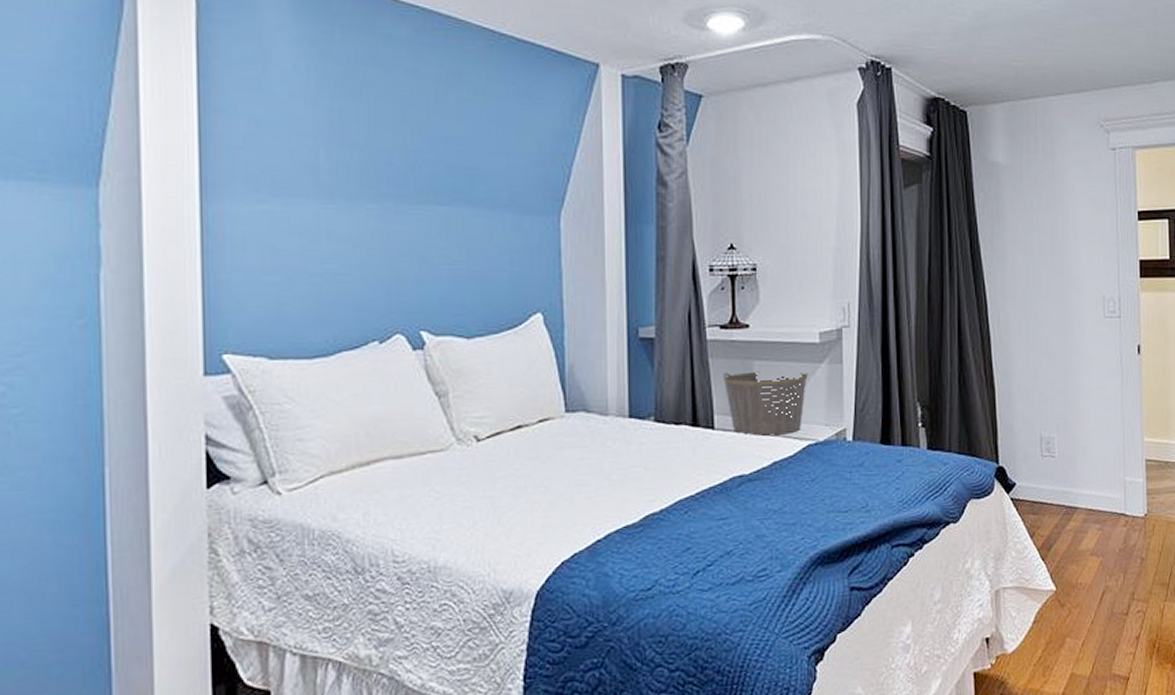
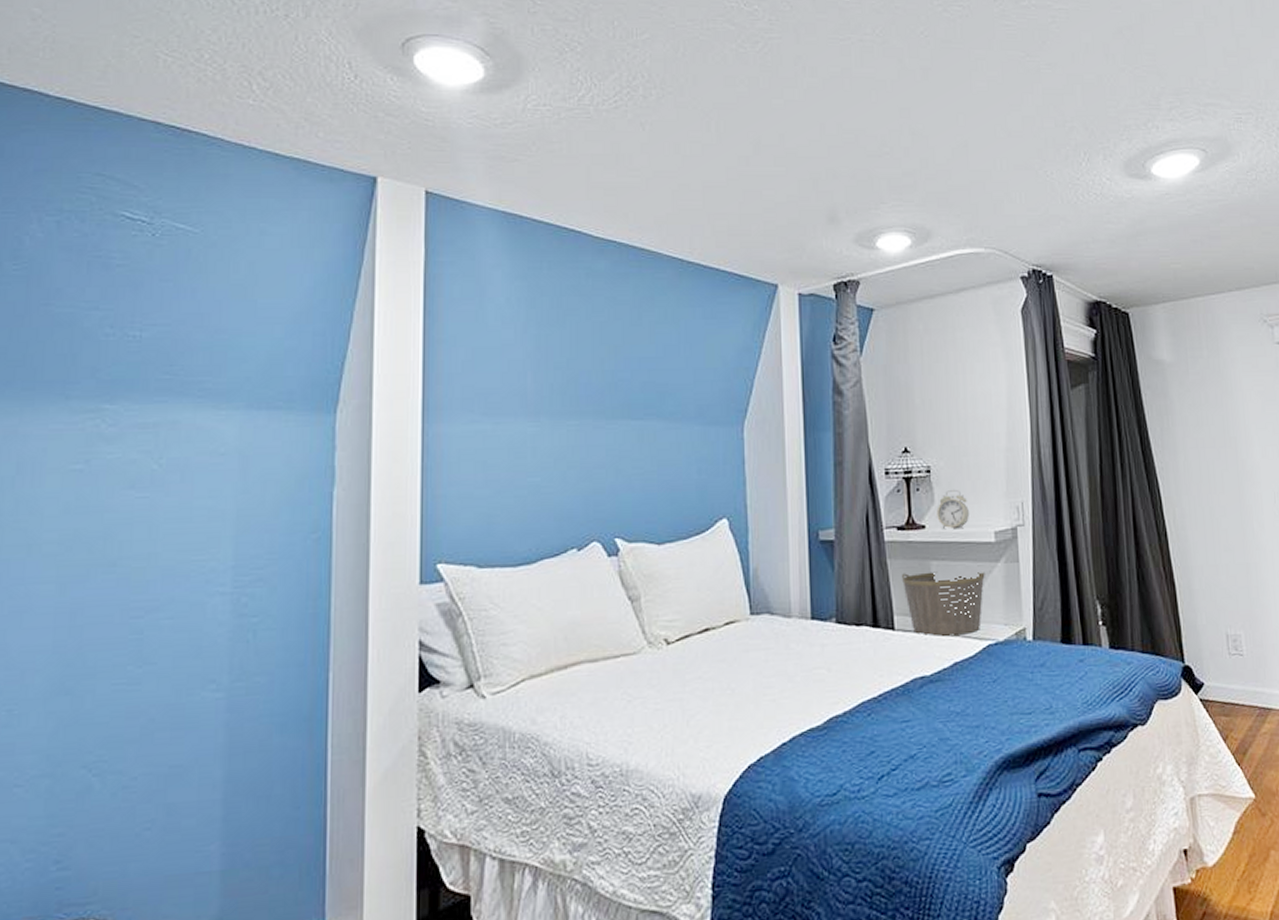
alarm clock: none [761,288,794,330] -> present [936,489,969,530]

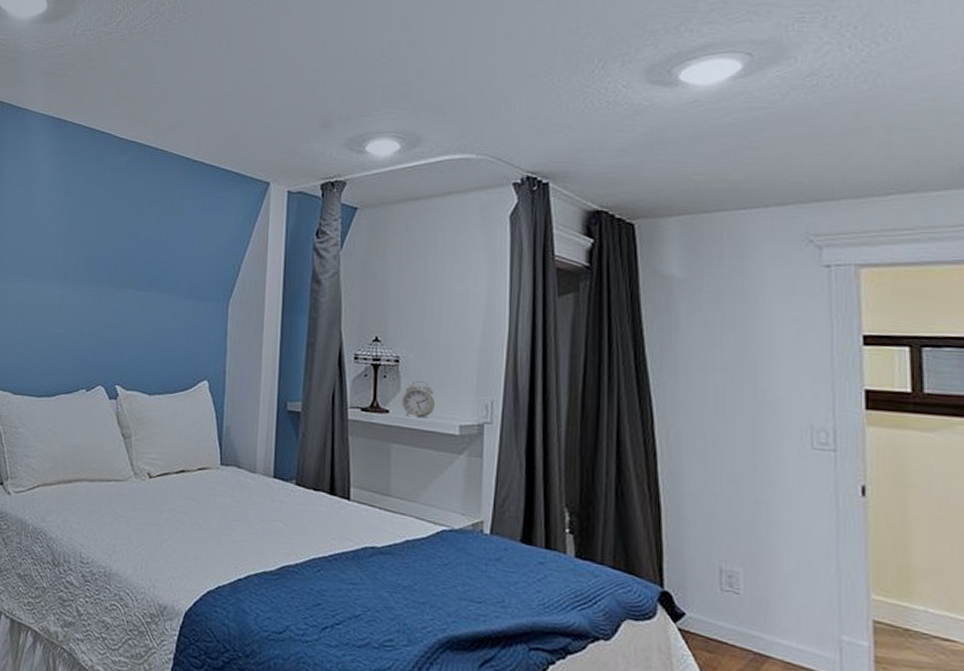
basket: present [902,571,985,637] -> none [362,450,446,517]

